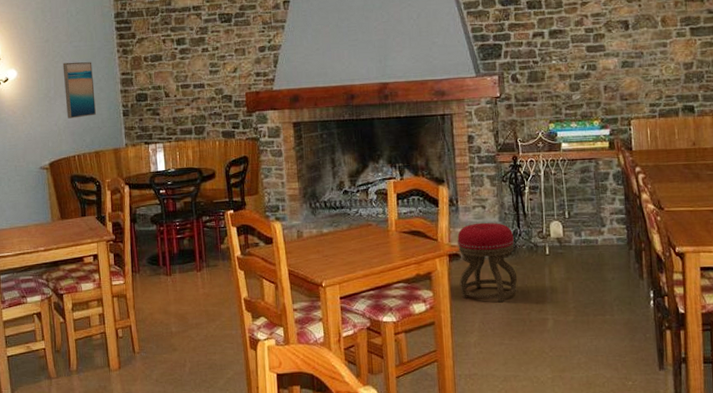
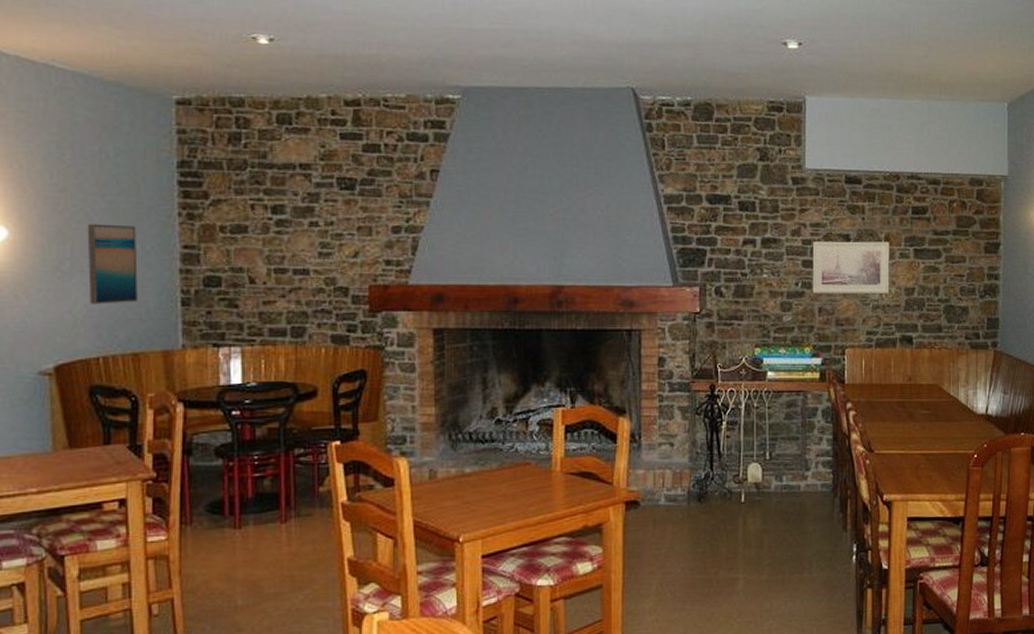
stool: present [457,222,518,303] -> none [636,463,706,560]
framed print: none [594,24,669,75] -> present [812,241,890,294]

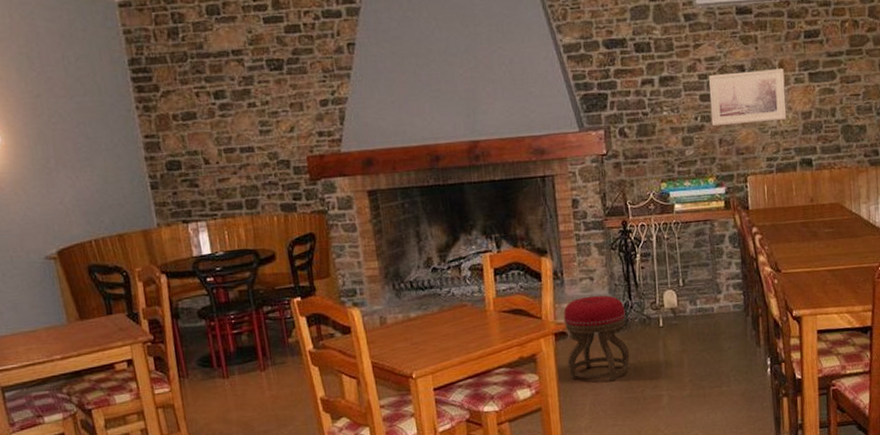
wall art: present [87,223,138,305] -> none [62,122,115,195]
stool: none [636,463,706,560] -> present [563,295,630,382]

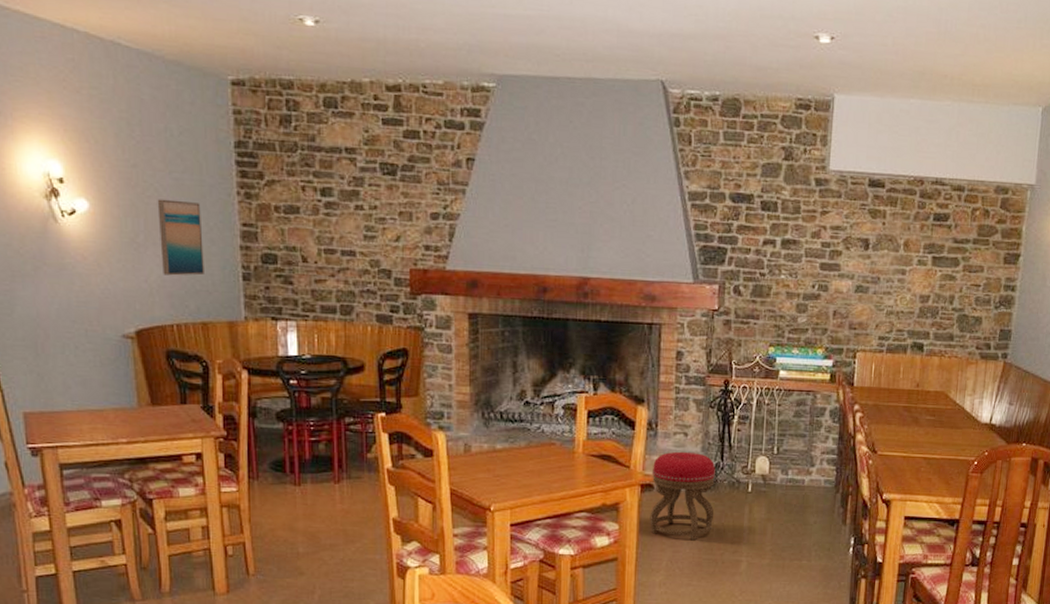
wall art: none [62,122,115,195] -> present [157,199,204,276]
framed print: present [708,68,787,127] -> none [828,245,908,300]

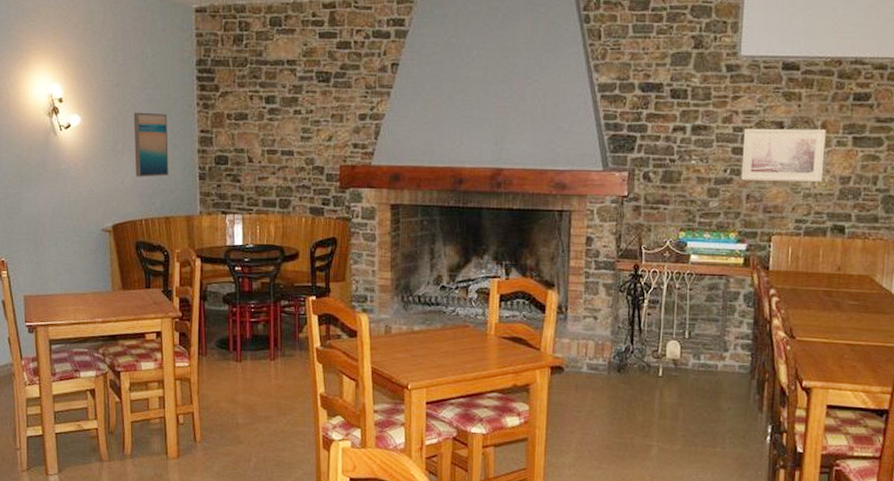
stool: present [649,451,715,541] -> none [559,335,625,424]
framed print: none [828,245,908,300] -> present [741,128,826,182]

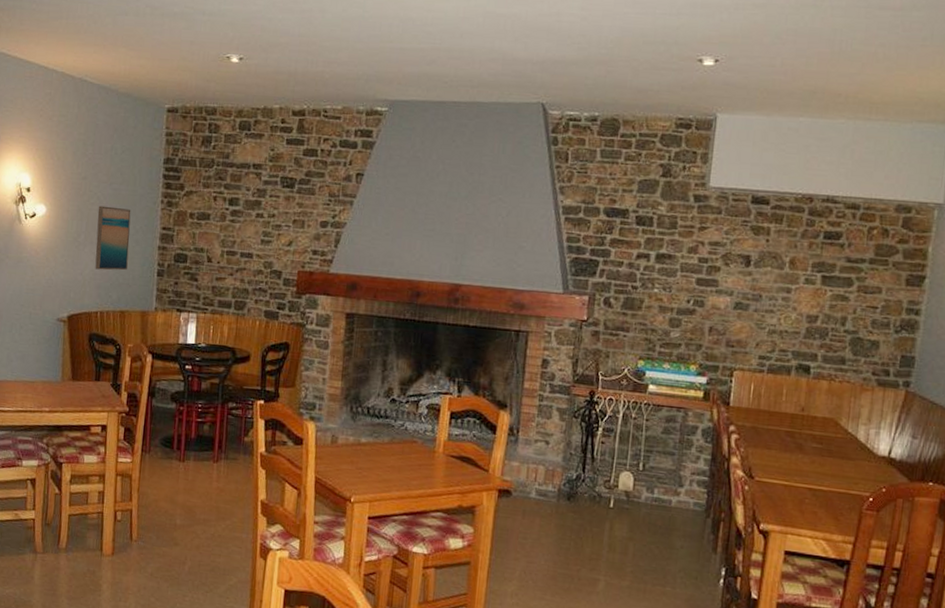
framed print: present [741,128,826,182] -> none [704,260,795,319]

